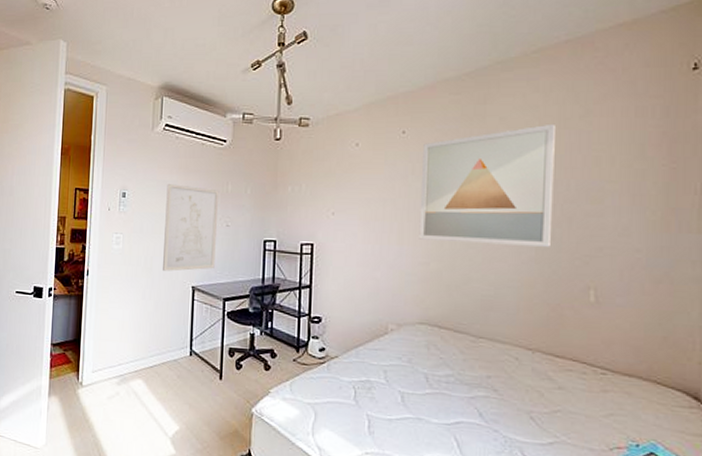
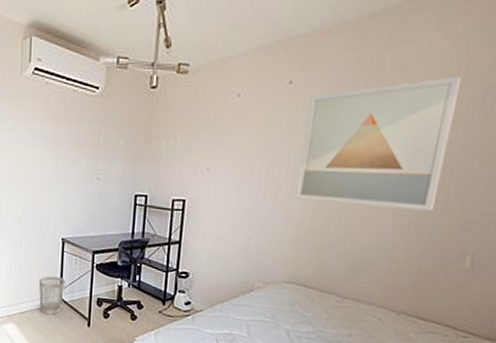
wall art: present [163,184,219,271] -> none [33,133,91,223]
wastebasket: none [168,326,195,368] -> present [38,276,65,315]

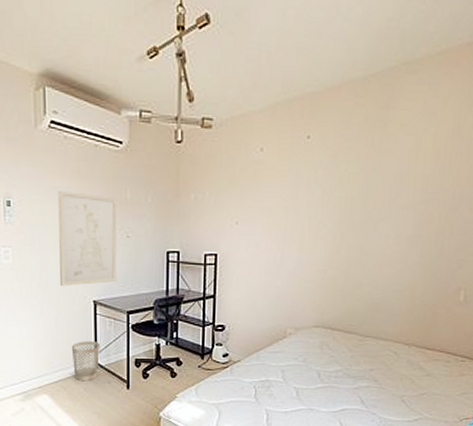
wall art: none [33,133,91,223] -> present [58,191,118,286]
wall art: present [295,76,461,211] -> none [318,131,449,253]

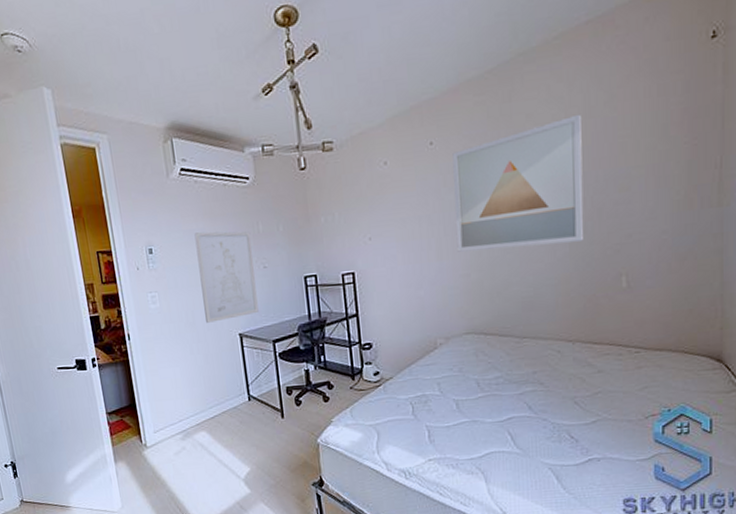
wastebasket: present [71,341,100,380] -> none [223,373,252,414]
wall art: none [318,131,449,253] -> present [452,114,584,252]

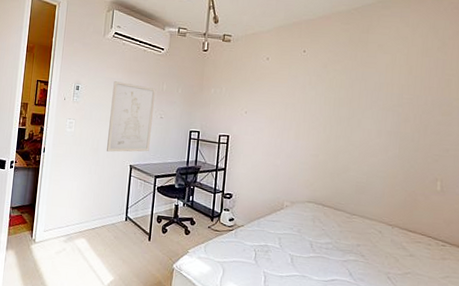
wall art: present [452,114,584,252] -> none [311,52,419,147]

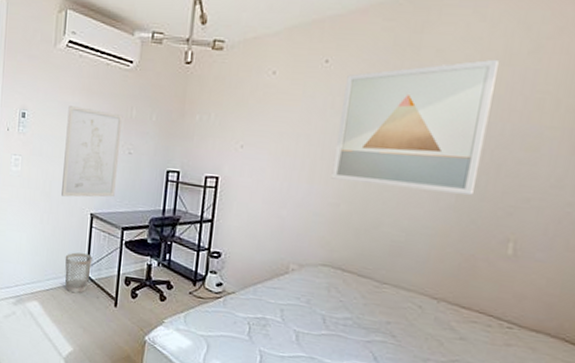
wastebasket: none [108,197,131,230] -> present [65,252,92,293]
wall art: none [311,52,419,147] -> present [331,59,499,195]

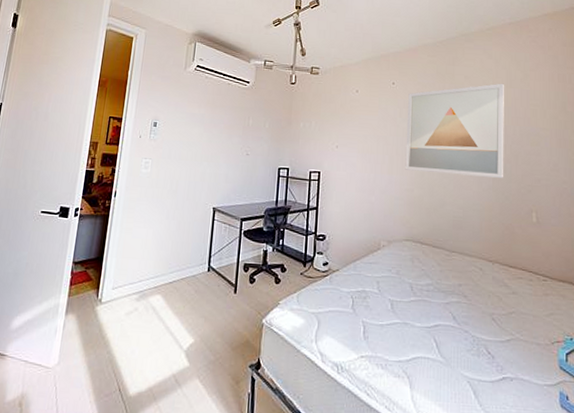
wall art: present [61,106,123,197] -> none [187,116,242,194]
wastebasket: present [65,252,92,293] -> none [188,244,214,283]

